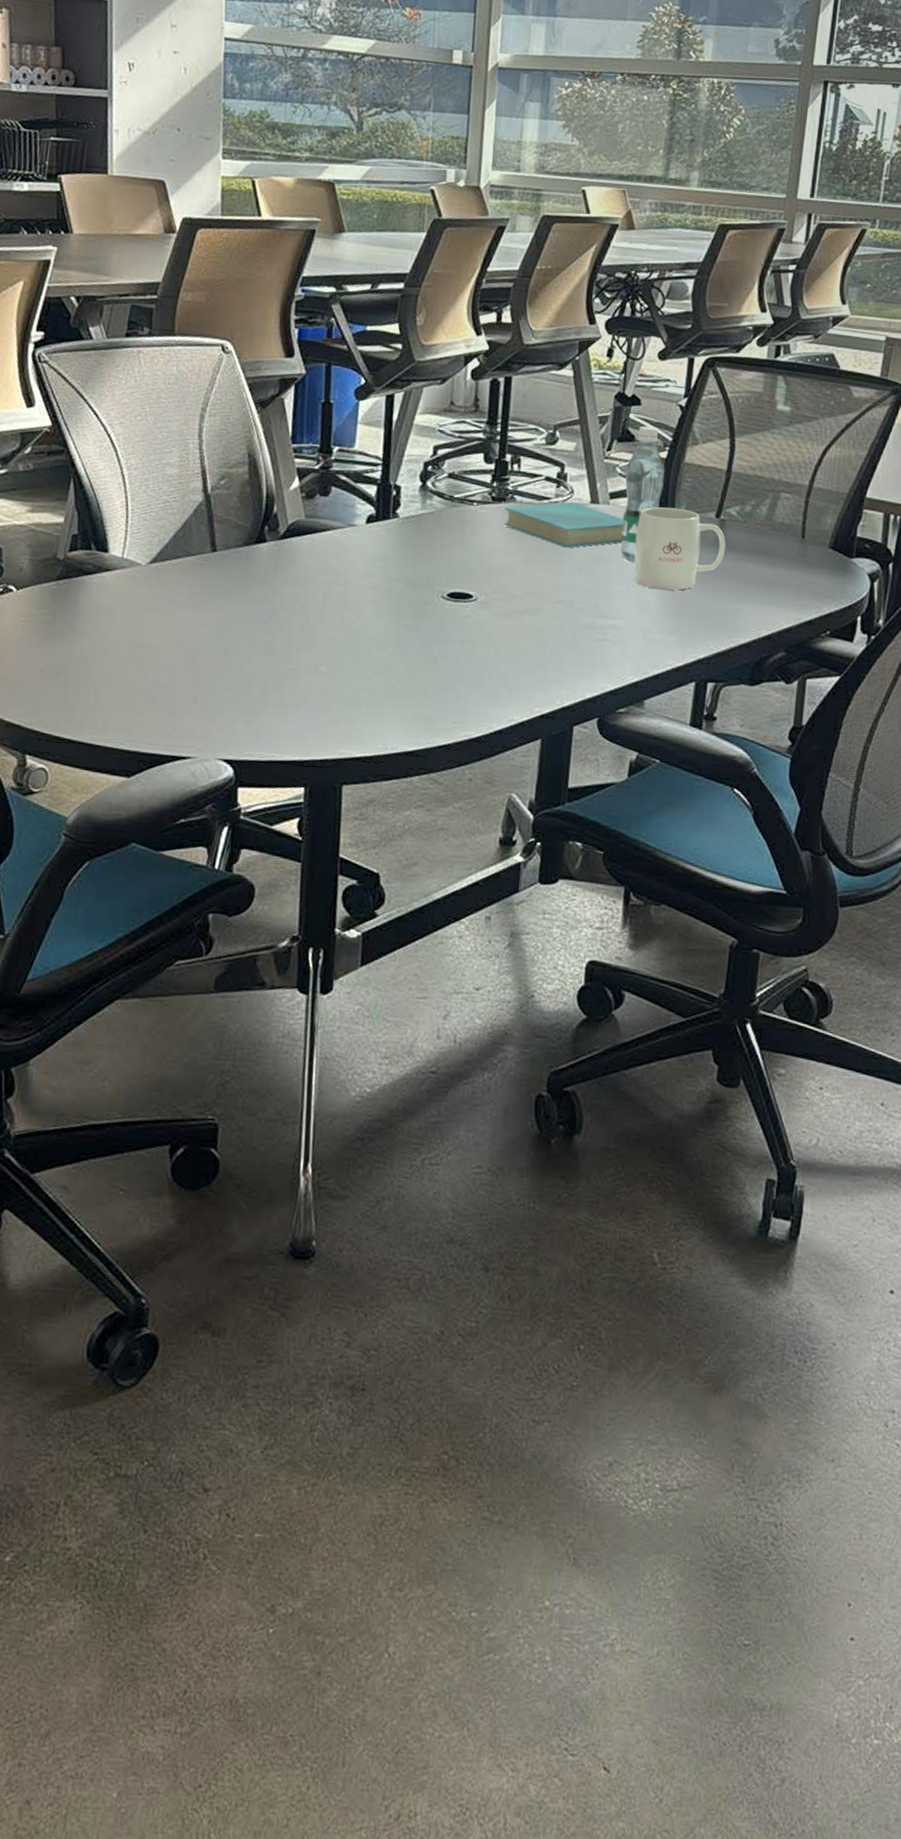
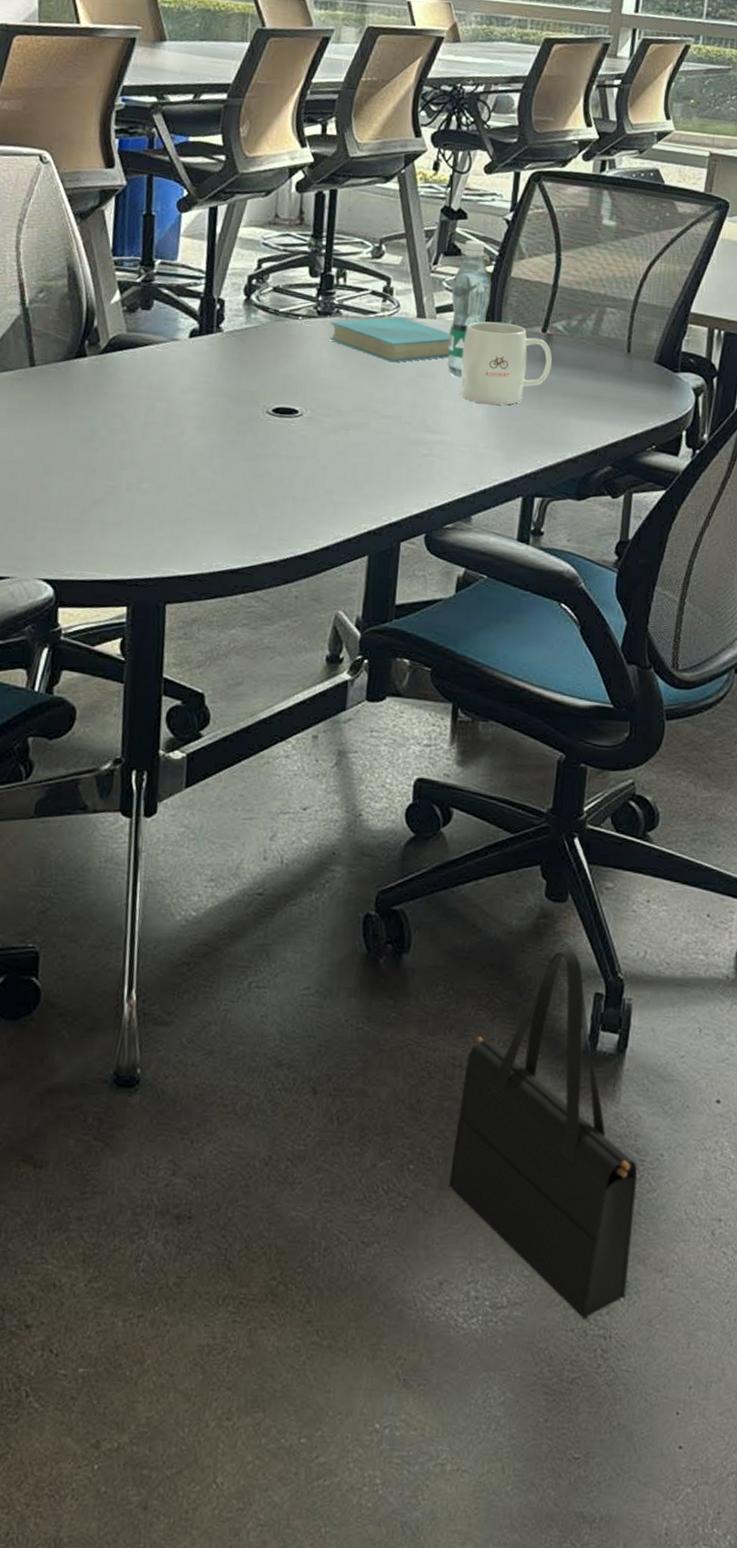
tote bag: none [618,1133,810,1506] -> present [448,948,638,1320]

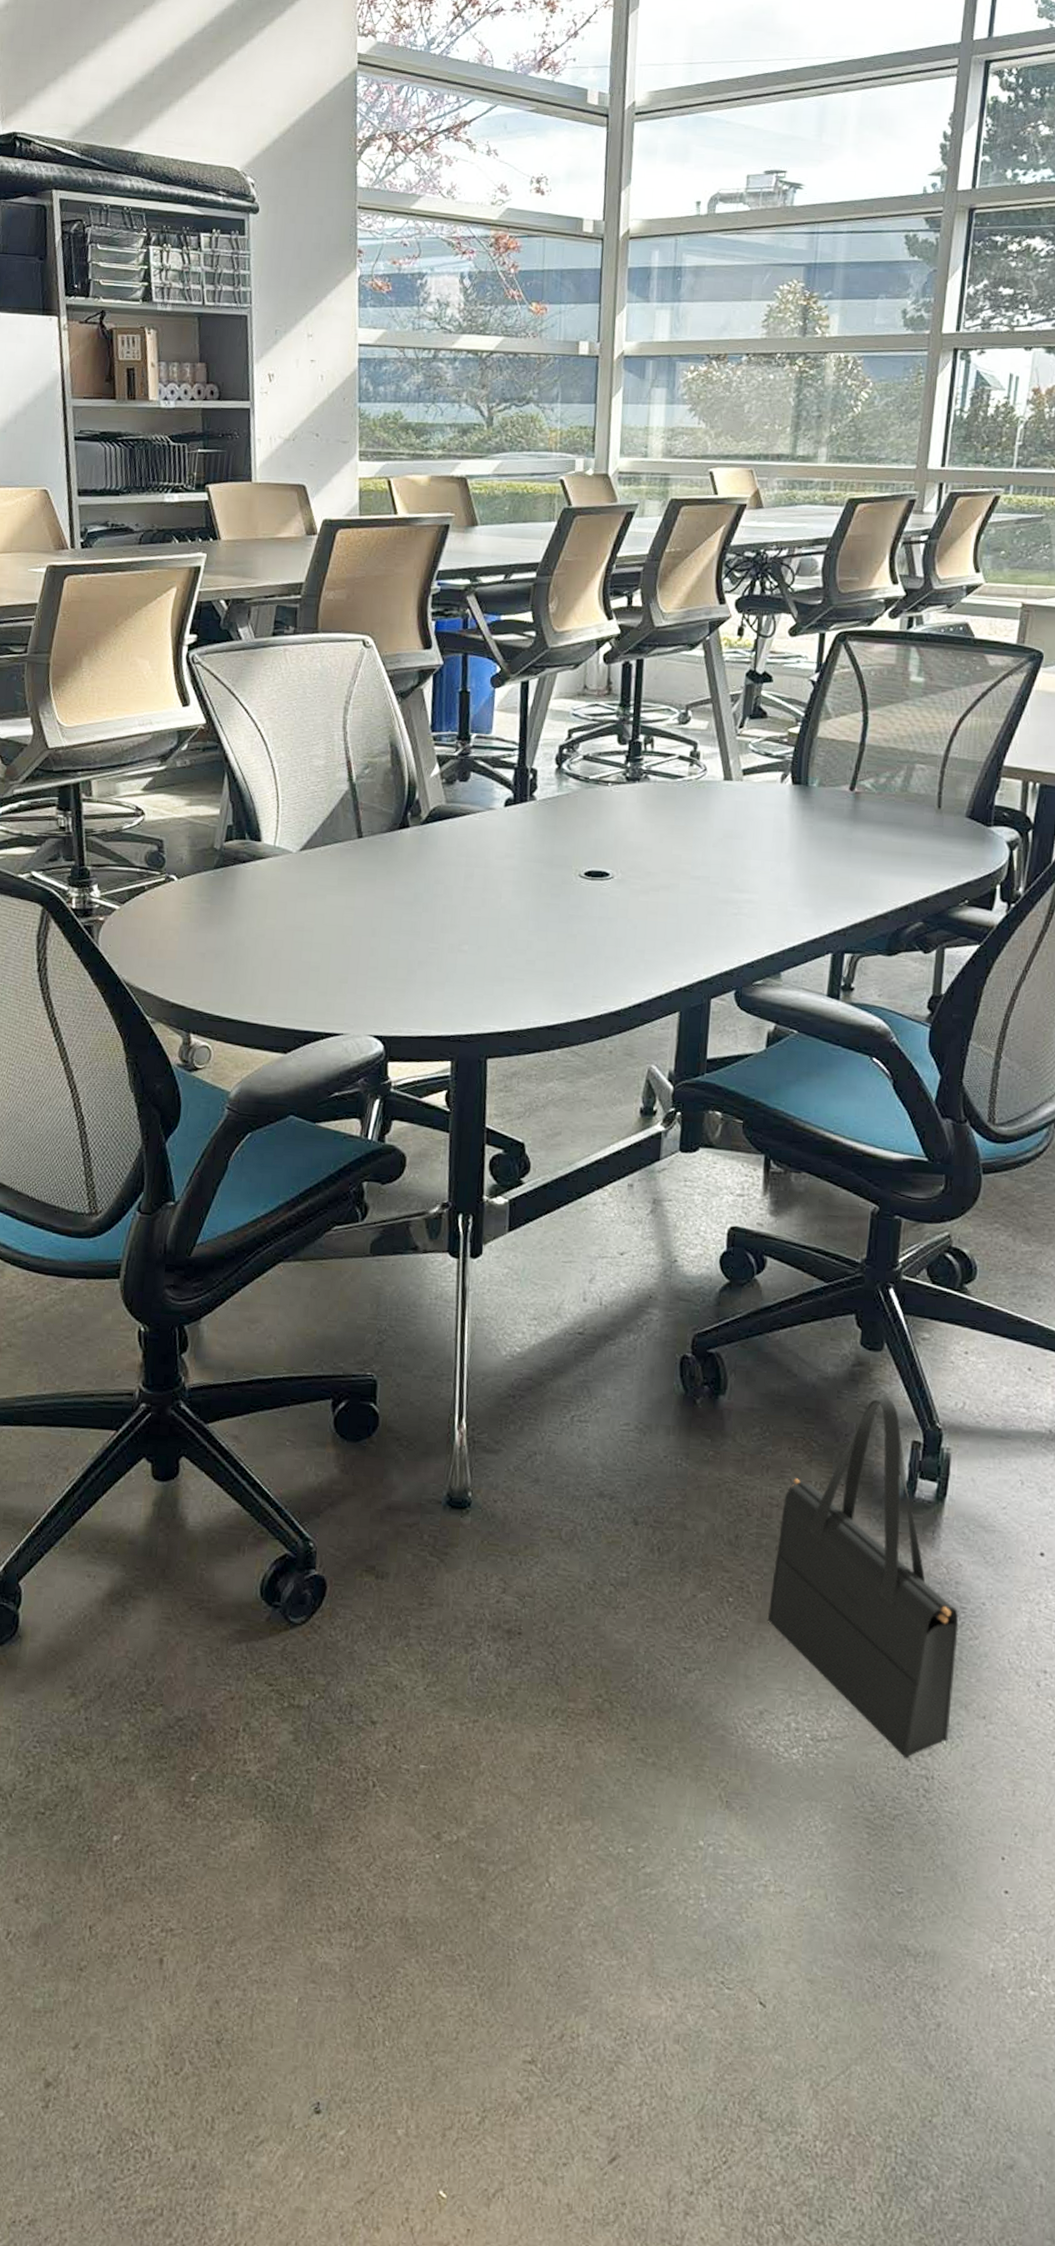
book: present [330,317,450,363] -> none [639,780,757,825]
bottle: present [447,240,491,378] -> none [754,702,798,838]
mug: present [460,321,553,405] -> none [768,781,861,864]

